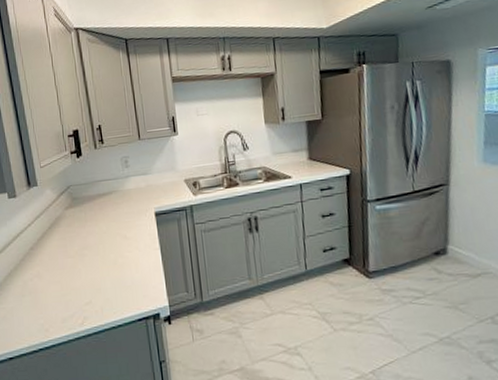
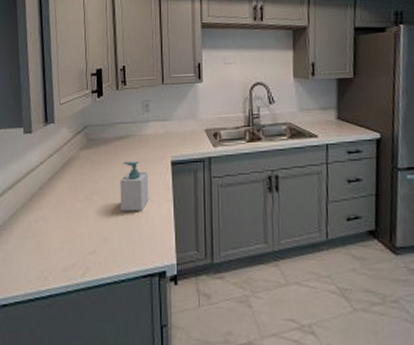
soap bottle: none [107,215,137,263] -> present [120,161,149,211]

